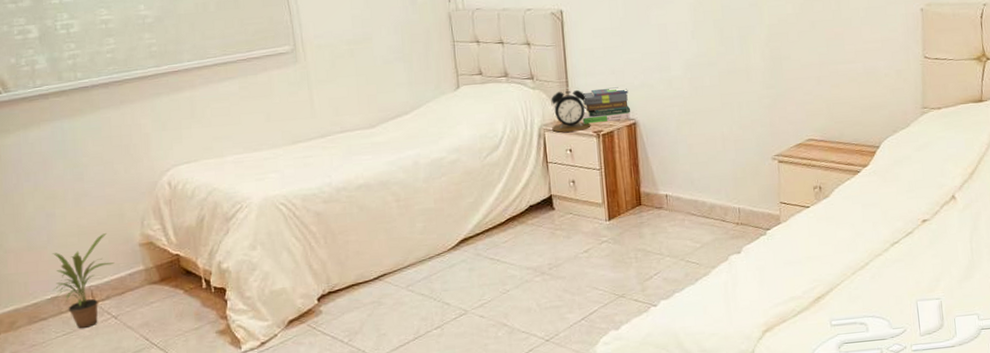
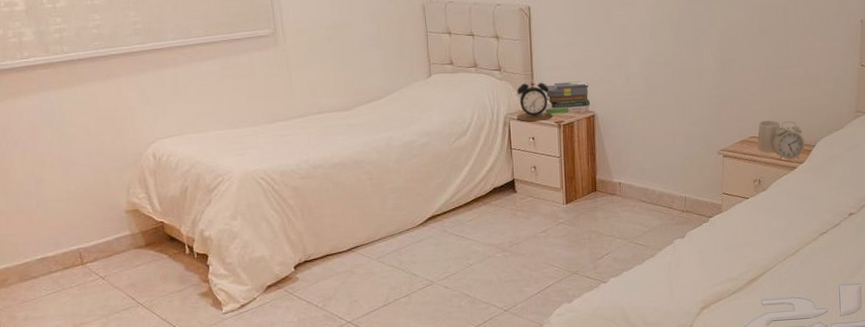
potted plant: present [53,233,115,328] -> none [42,200,102,287]
mug: none [815,121,839,157] -> present [757,120,780,154]
alarm clock: none [832,121,868,164] -> present [772,121,805,161]

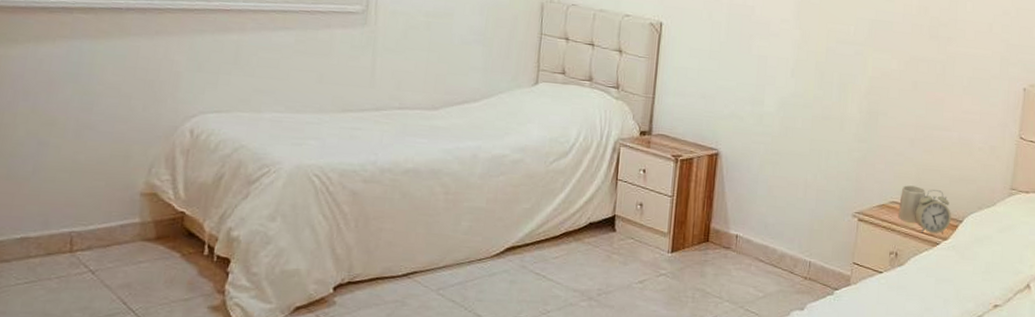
alarm clock: present [516,79,553,122] -> none [629,103,671,152]
books: present [544,81,591,115] -> none [661,110,716,149]

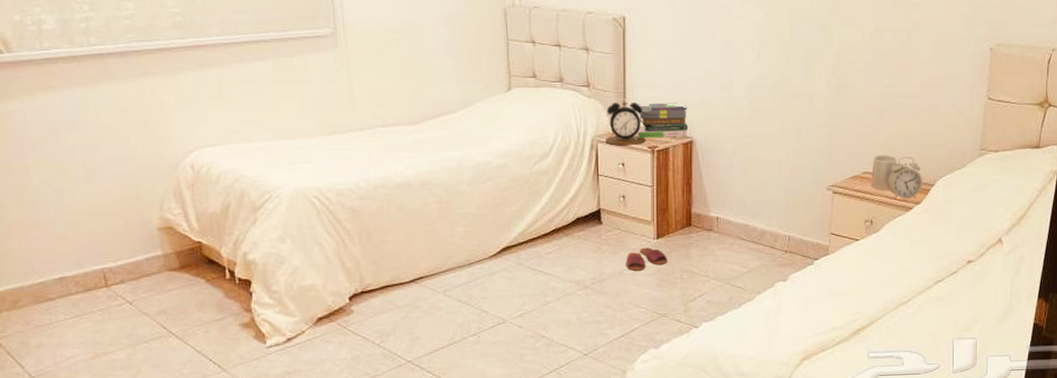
alarm clock: none [629,103,671,152] -> present [605,98,646,146]
slippers: none [635,260,680,285] -> present [626,247,667,271]
books: none [661,110,716,149] -> present [636,103,689,139]

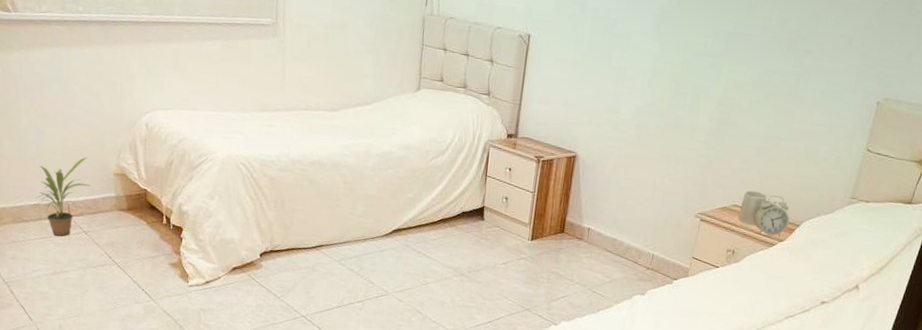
potted plant: none [61,214,130,311] -> present [36,157,91,236]
alarm clock: present [605,98,646,146] -> none [497,109,535,153]
slippers: present [626,247,667,271] -> none [500,246,538,267]
books: present [636,103,689,139] -> none [525,116,576,152]

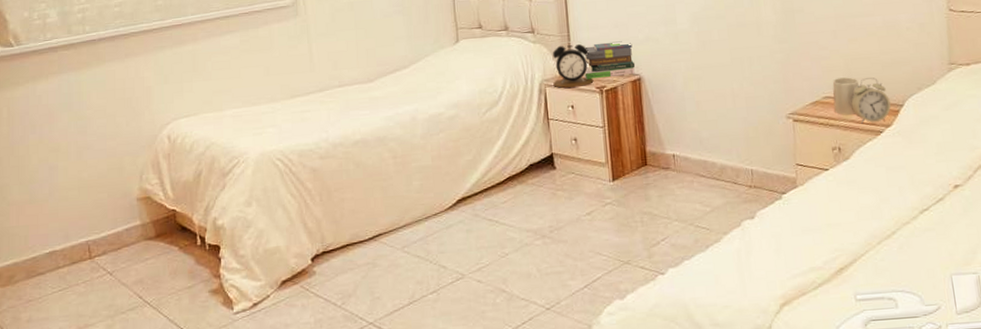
potted plant: present [36,157,91,236] -> none [51,187,112,284]
alarm clock: none [497,109,535,153] -> present [552,40,594,88]
books: none [525,116,576,152] -> present [583,41,636,80]

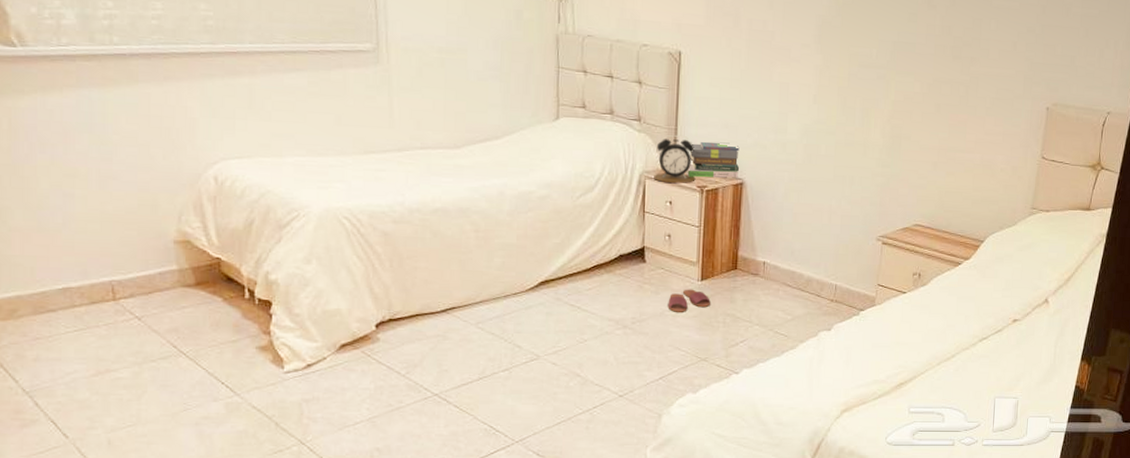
slippers: none [582,190,625,216] -> present [668,289,711,312]
mug: present [832,77,859,116] -> none [920,208,948,245]
alarm clock: present [851,77,891,124] -> none [937,211,973,255]

